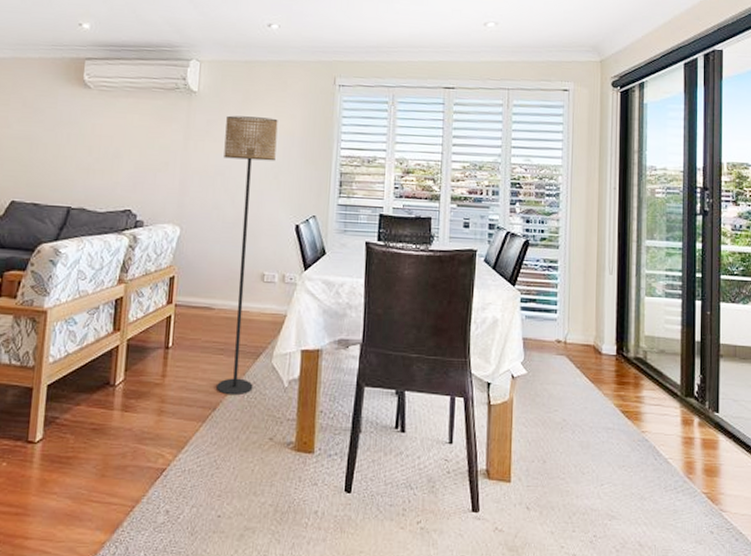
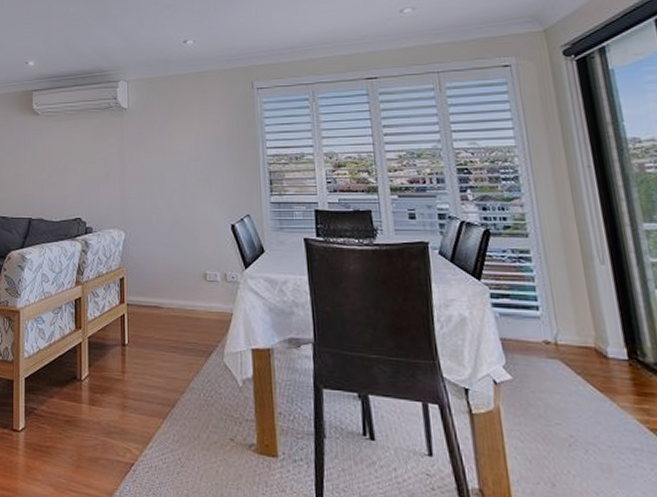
floor lamp: present [217,115,278,396] -> none [155,125,208,394]

